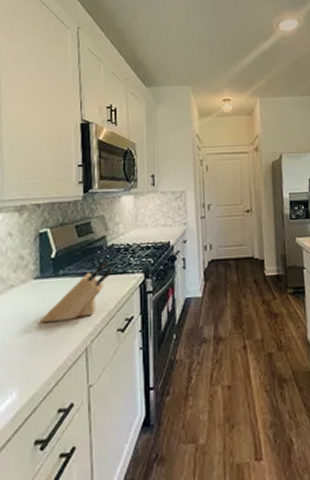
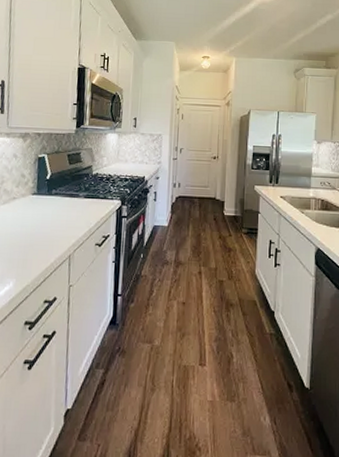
knife block: present [41,260,112,323] -> none [35,186,95,231]

